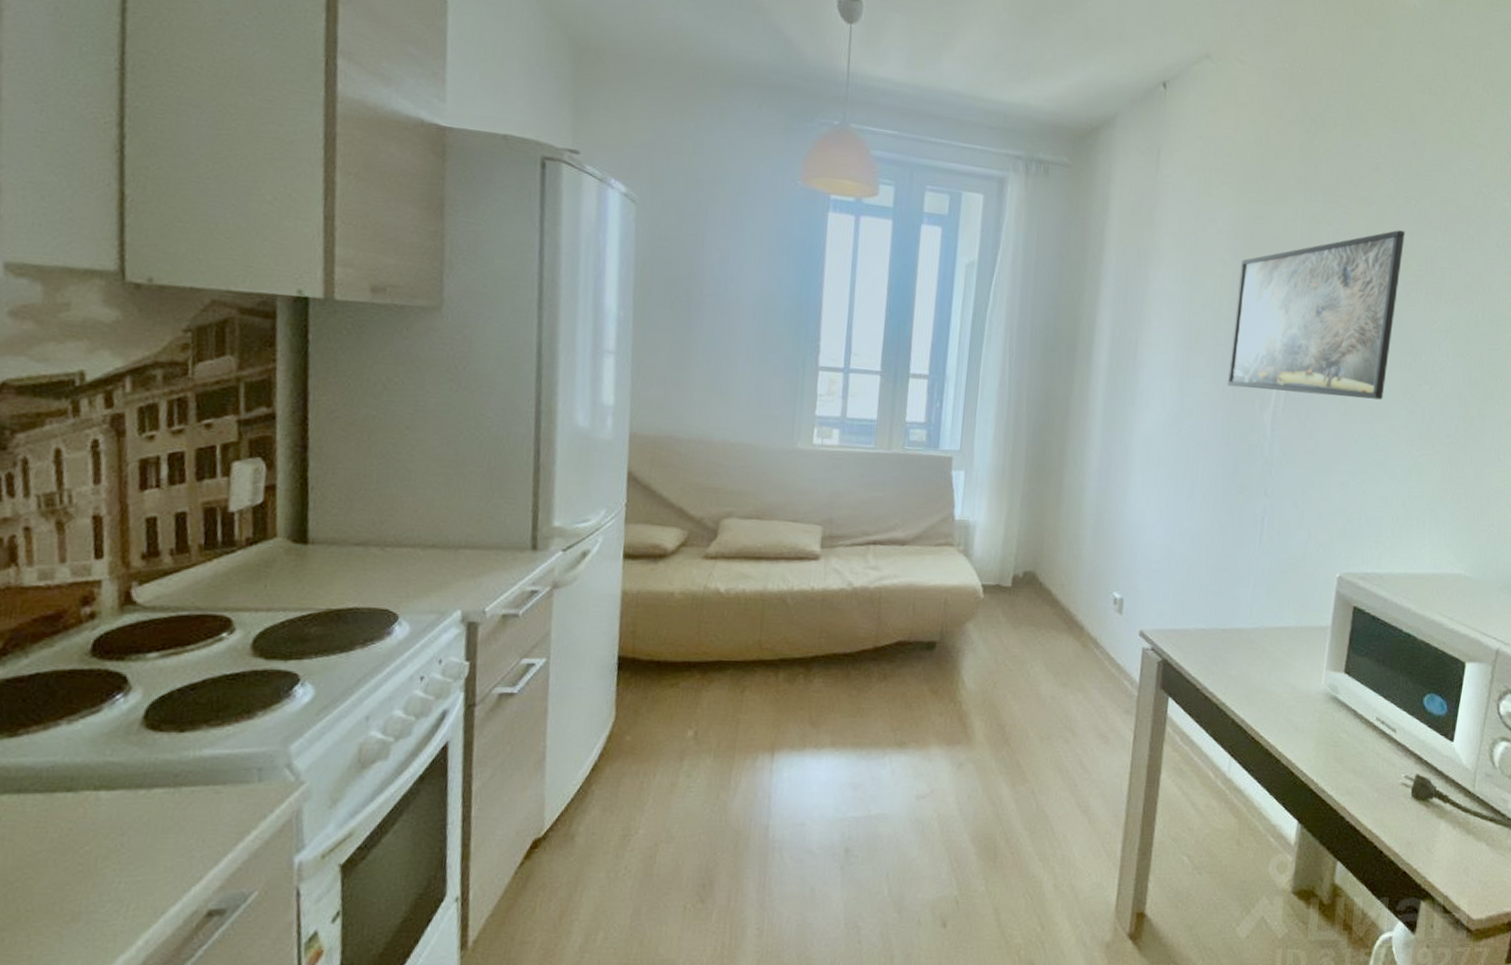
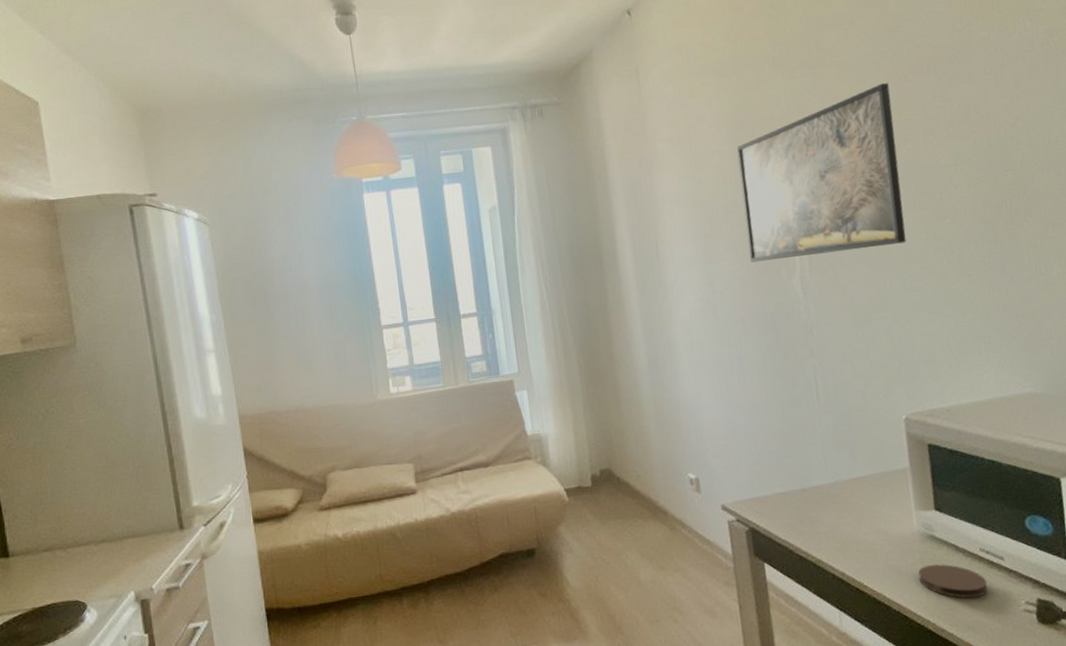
coaster: none [1313,726,1376,764] -> present [918,564,988,599]

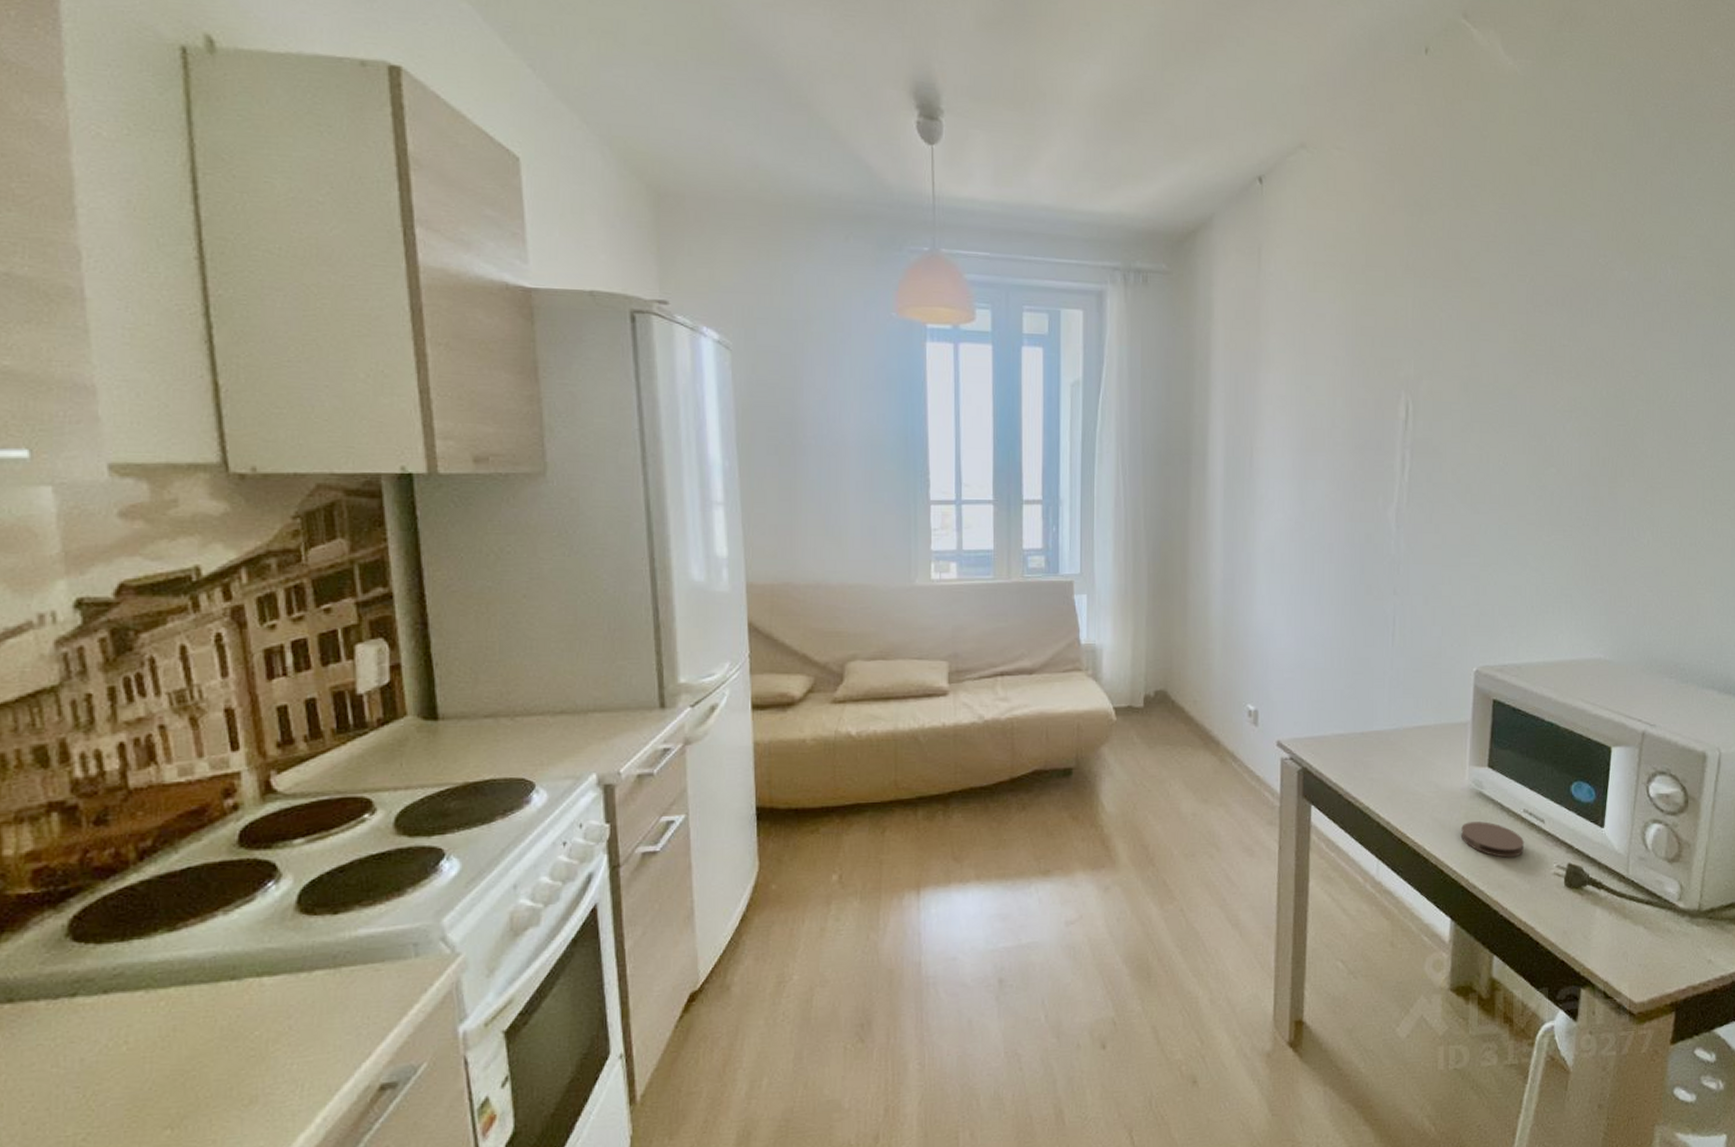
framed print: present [737,83,907,263] -> none [1347,310,1521,487]

